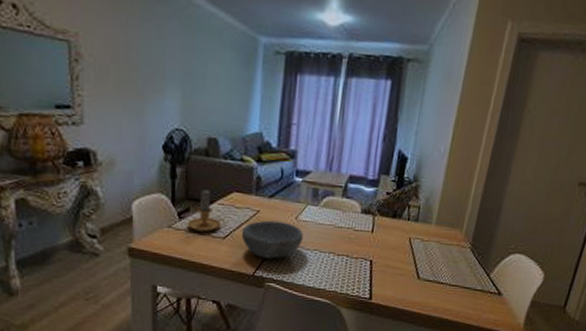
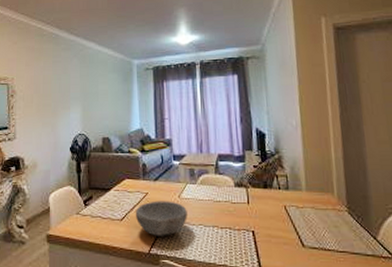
candle: present [188,189,226,233] -> none [92,179,122,216]

